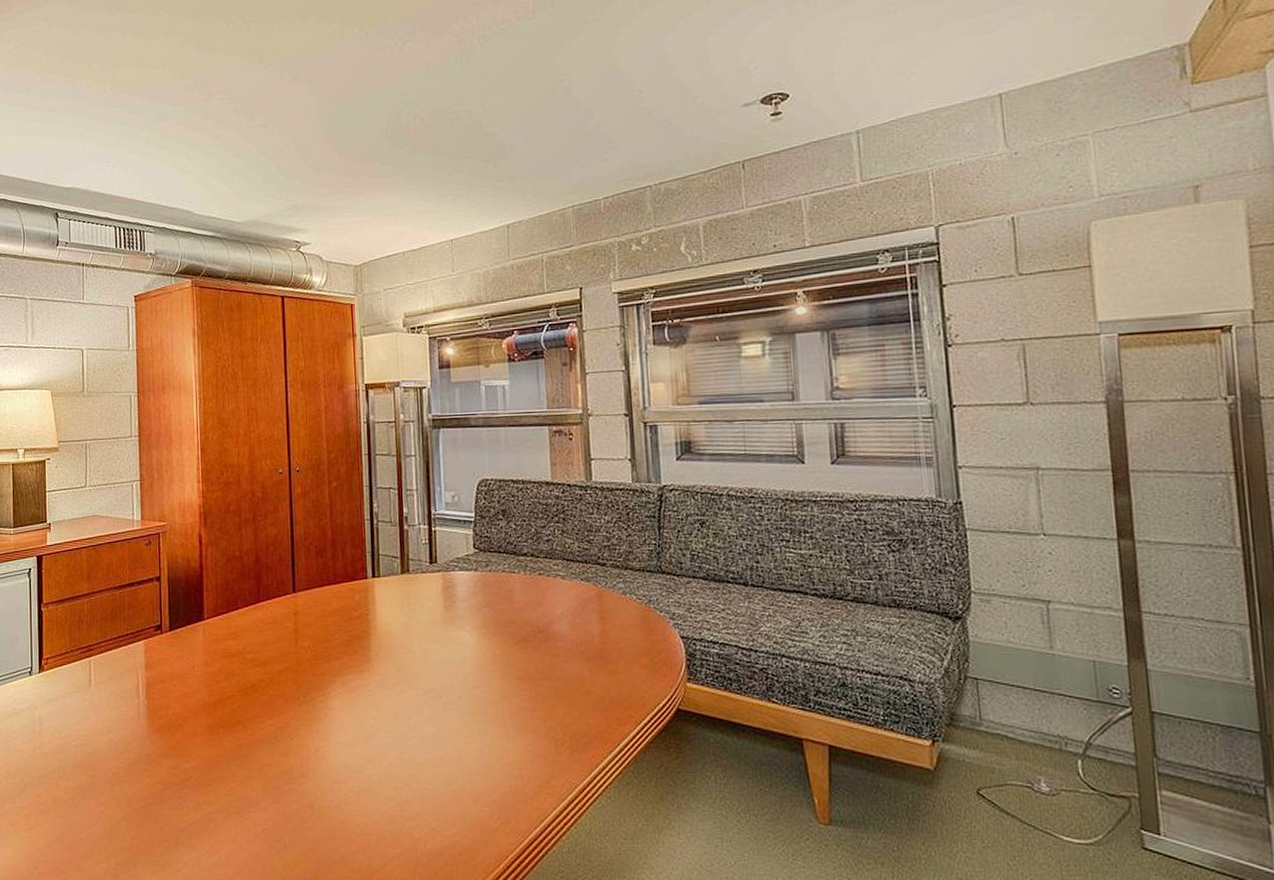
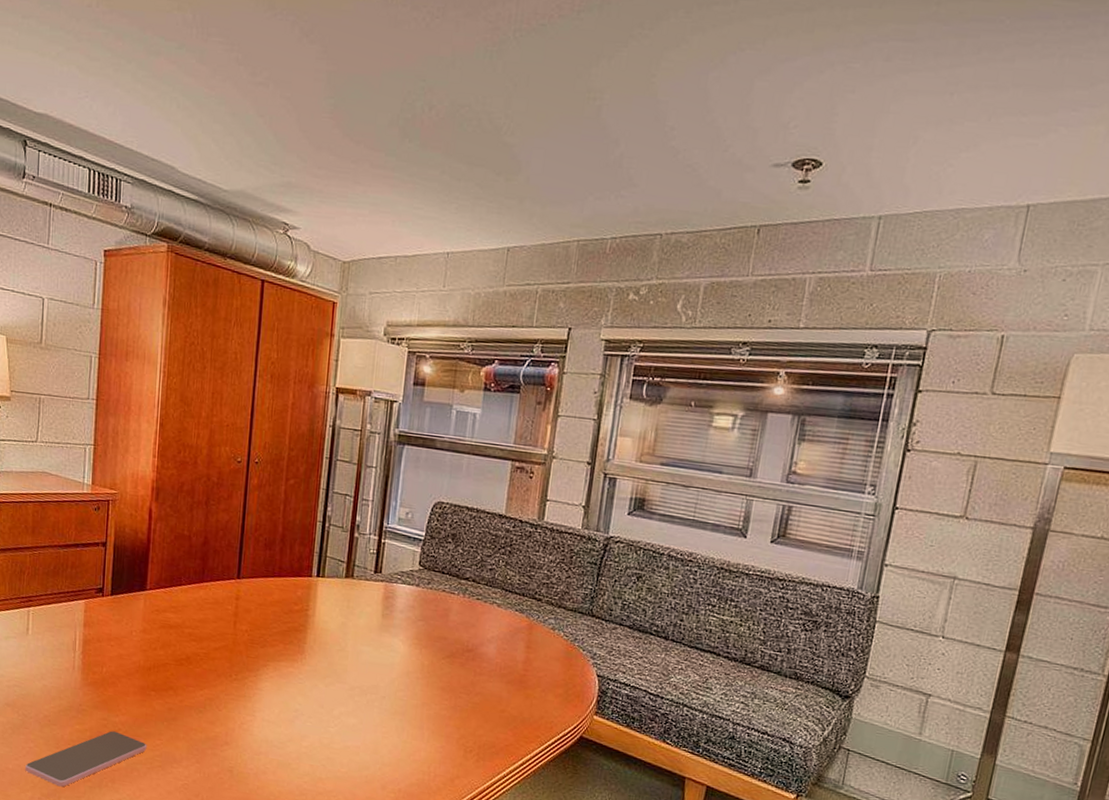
smartphone: none [98,779,221,852] -> present [25,731,147,787]

